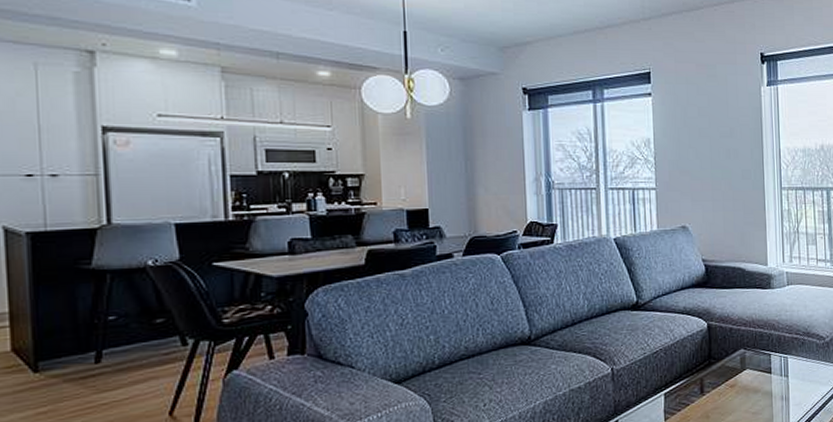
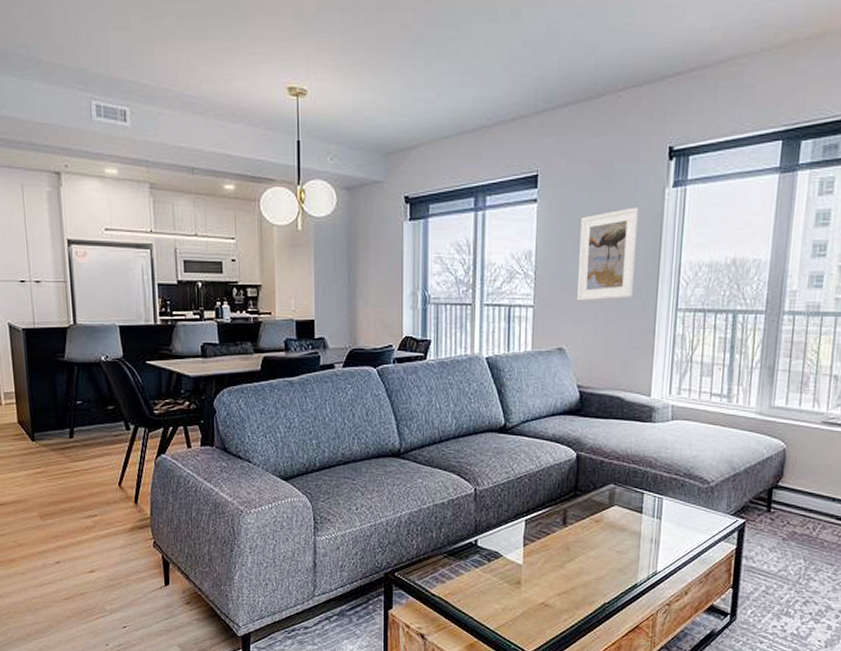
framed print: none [692,101,744,183] -> present [576,207,639,301]

